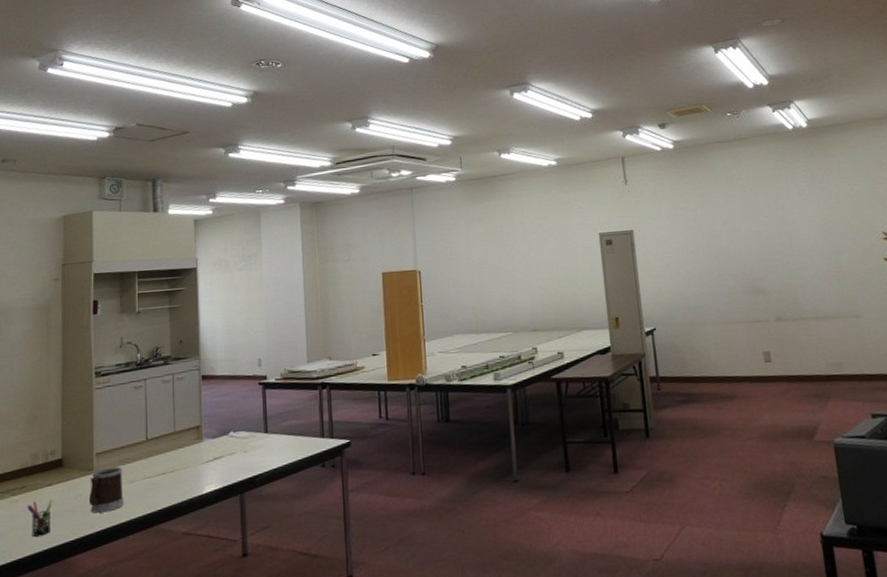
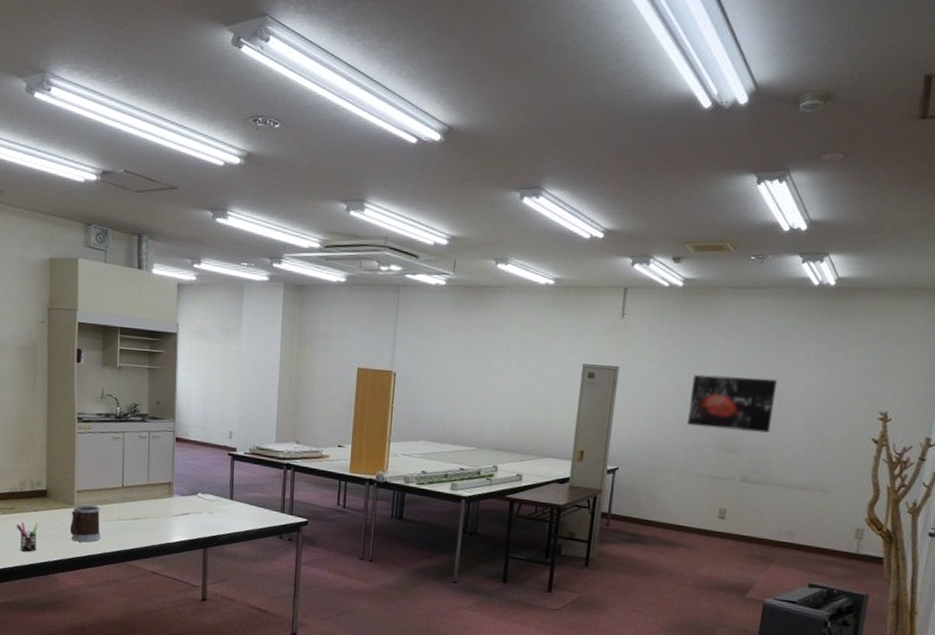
wall art: none [705,218,789,275] -> present [687,374,778,433]

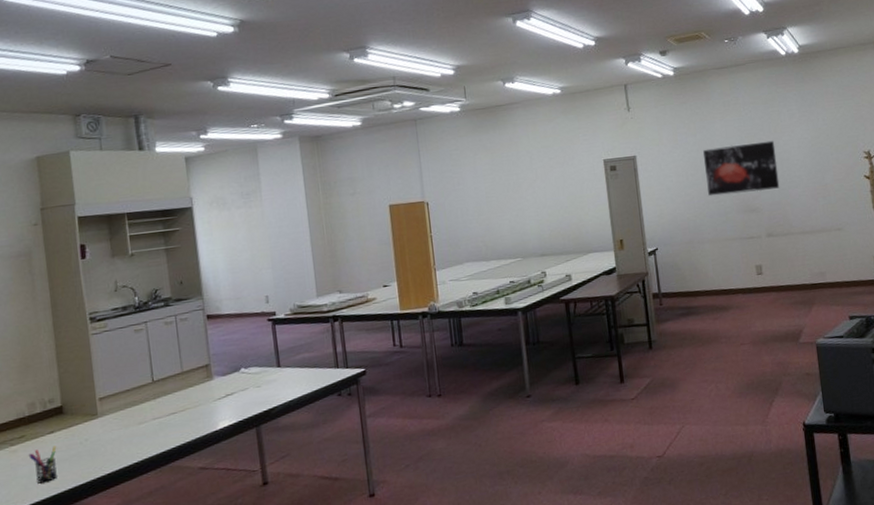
mug: present [69,505,101,543] -> none [95,410,134,457]

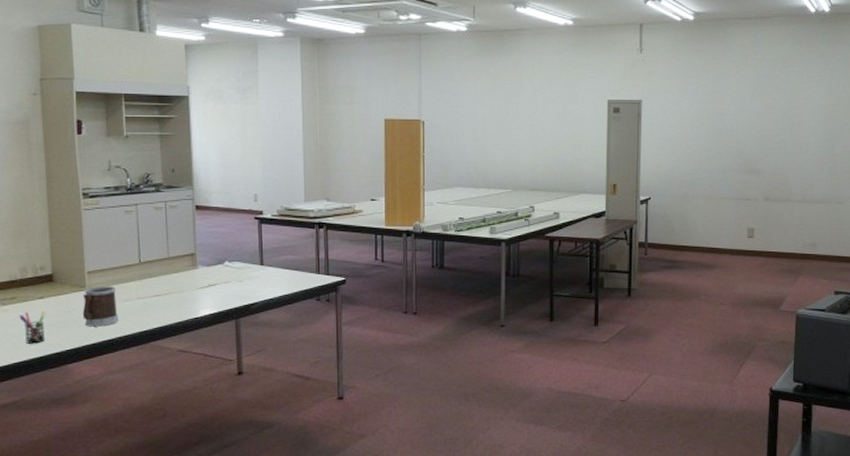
mug: none [95,410,134,457] -> present [82,286,119,327]
wall art: present [703,140,780,196] -> none [711,101,788,154]

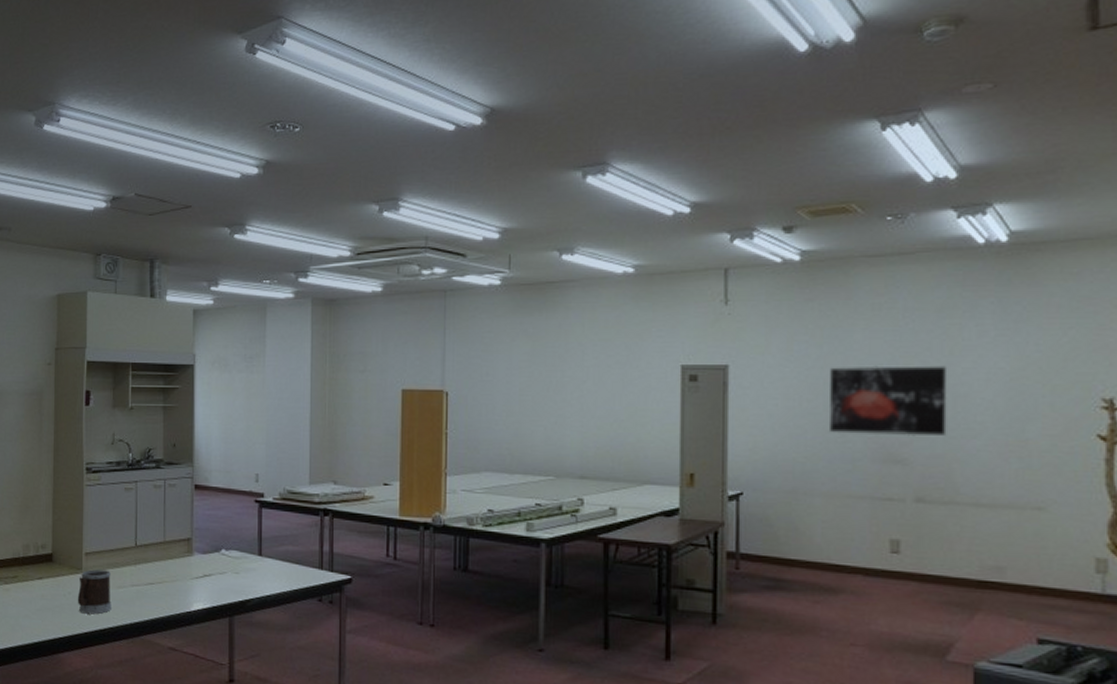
pen holder: present [19,311,46,344] -> none [18,592,43,628]
wall art: none [711,101,788,154] -> present [830,365,948,437]

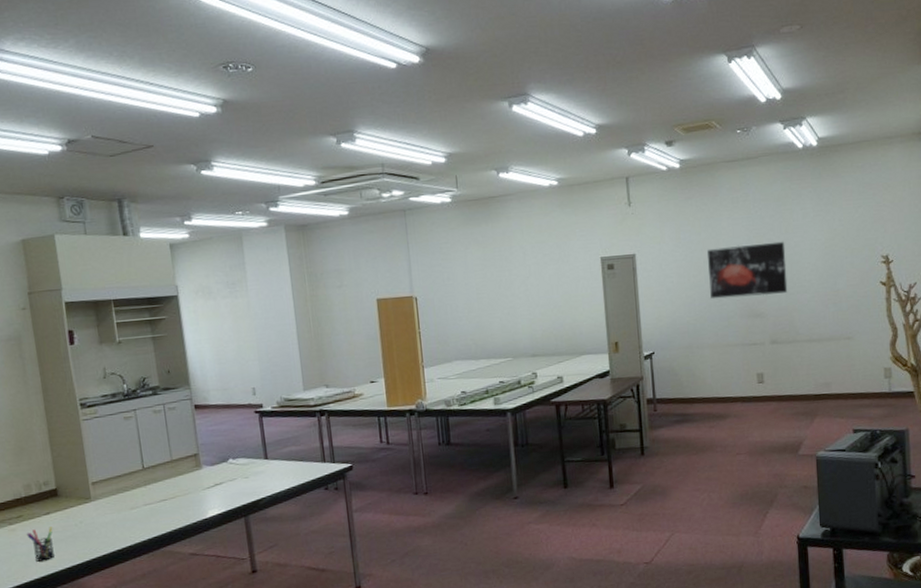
pen holder: none [18,592,43,628] -> present [26,526,55,562]
mug: present [77,569,111,615] -> none [89,495,127,539]

